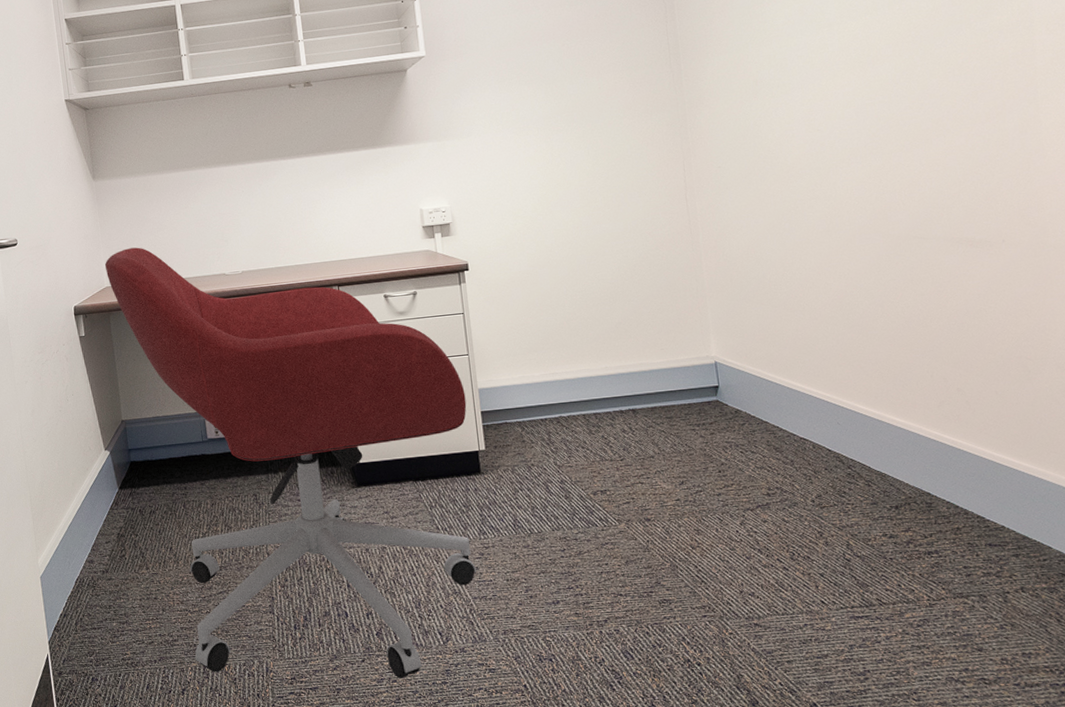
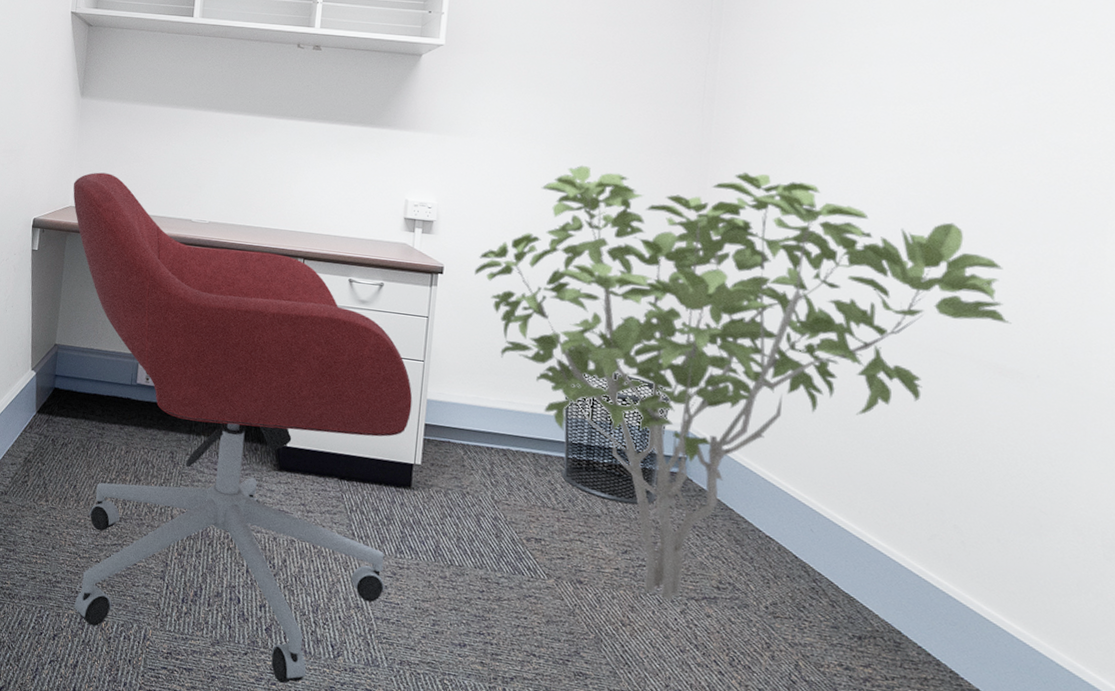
shrub: none [497,112,973,516] -> present [475,165,1012,601]
waste bin: none [600,324,699,441] -> present [561,372,669,505]

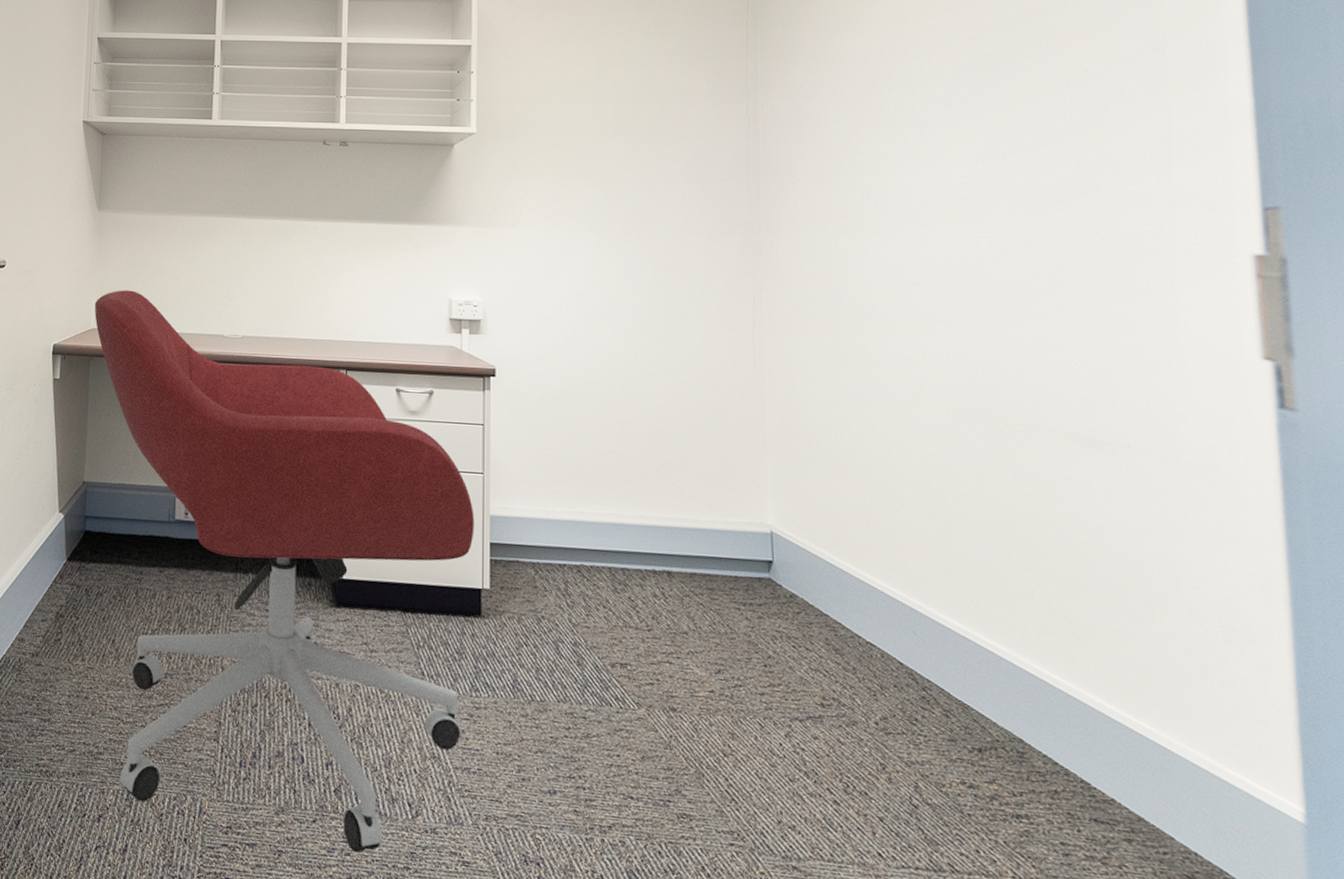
shrub: present [475,165,1012,601] -> none [529,247,1093,723]
waste bin: present [561,372,669,505] -> none [636,472,749,618]

